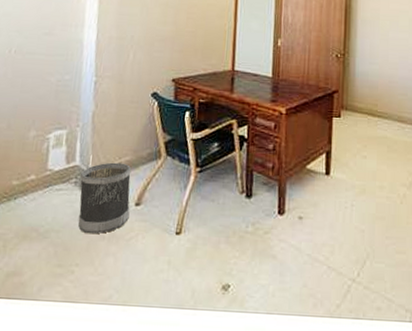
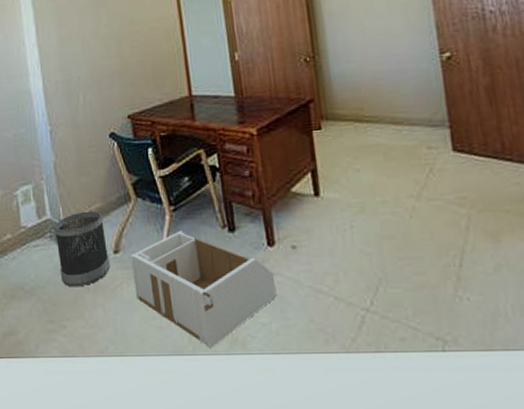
storage bin: none [148,191,280,305] -> present [130,231,277,349]

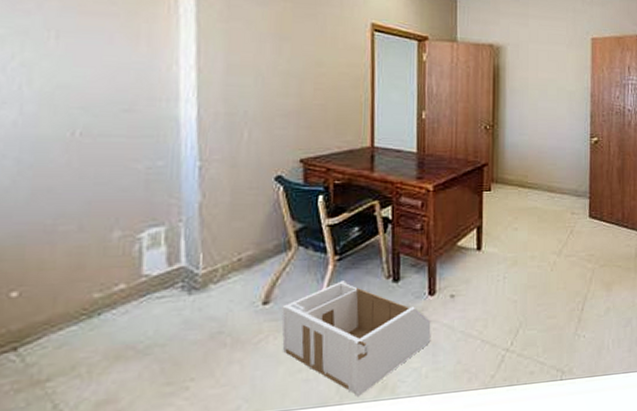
wastebasket: present [54,211,110,286] -> none [189,258,256,342]

